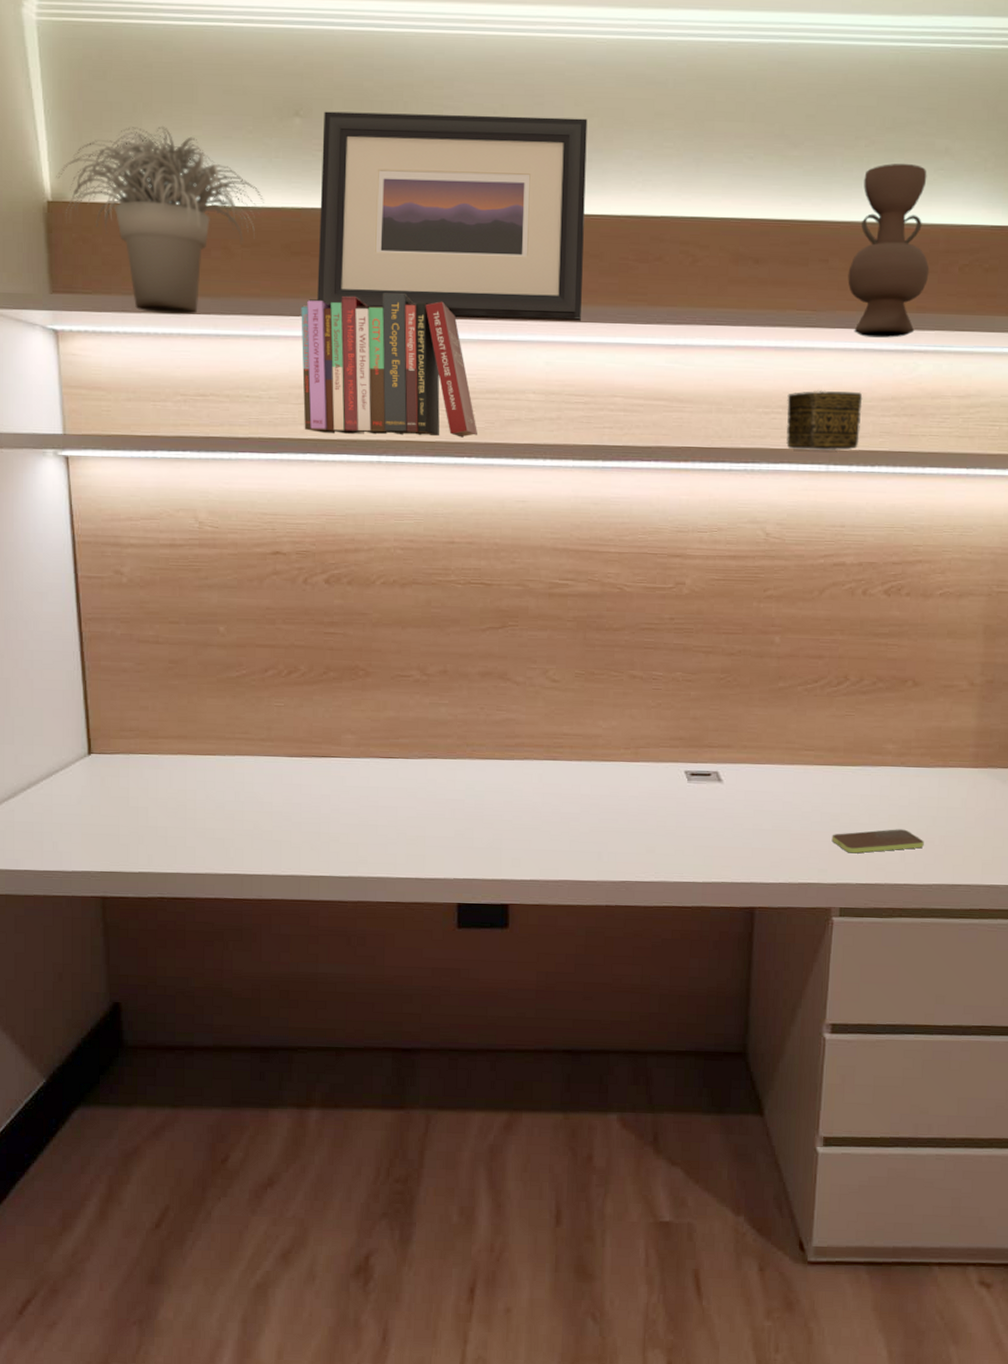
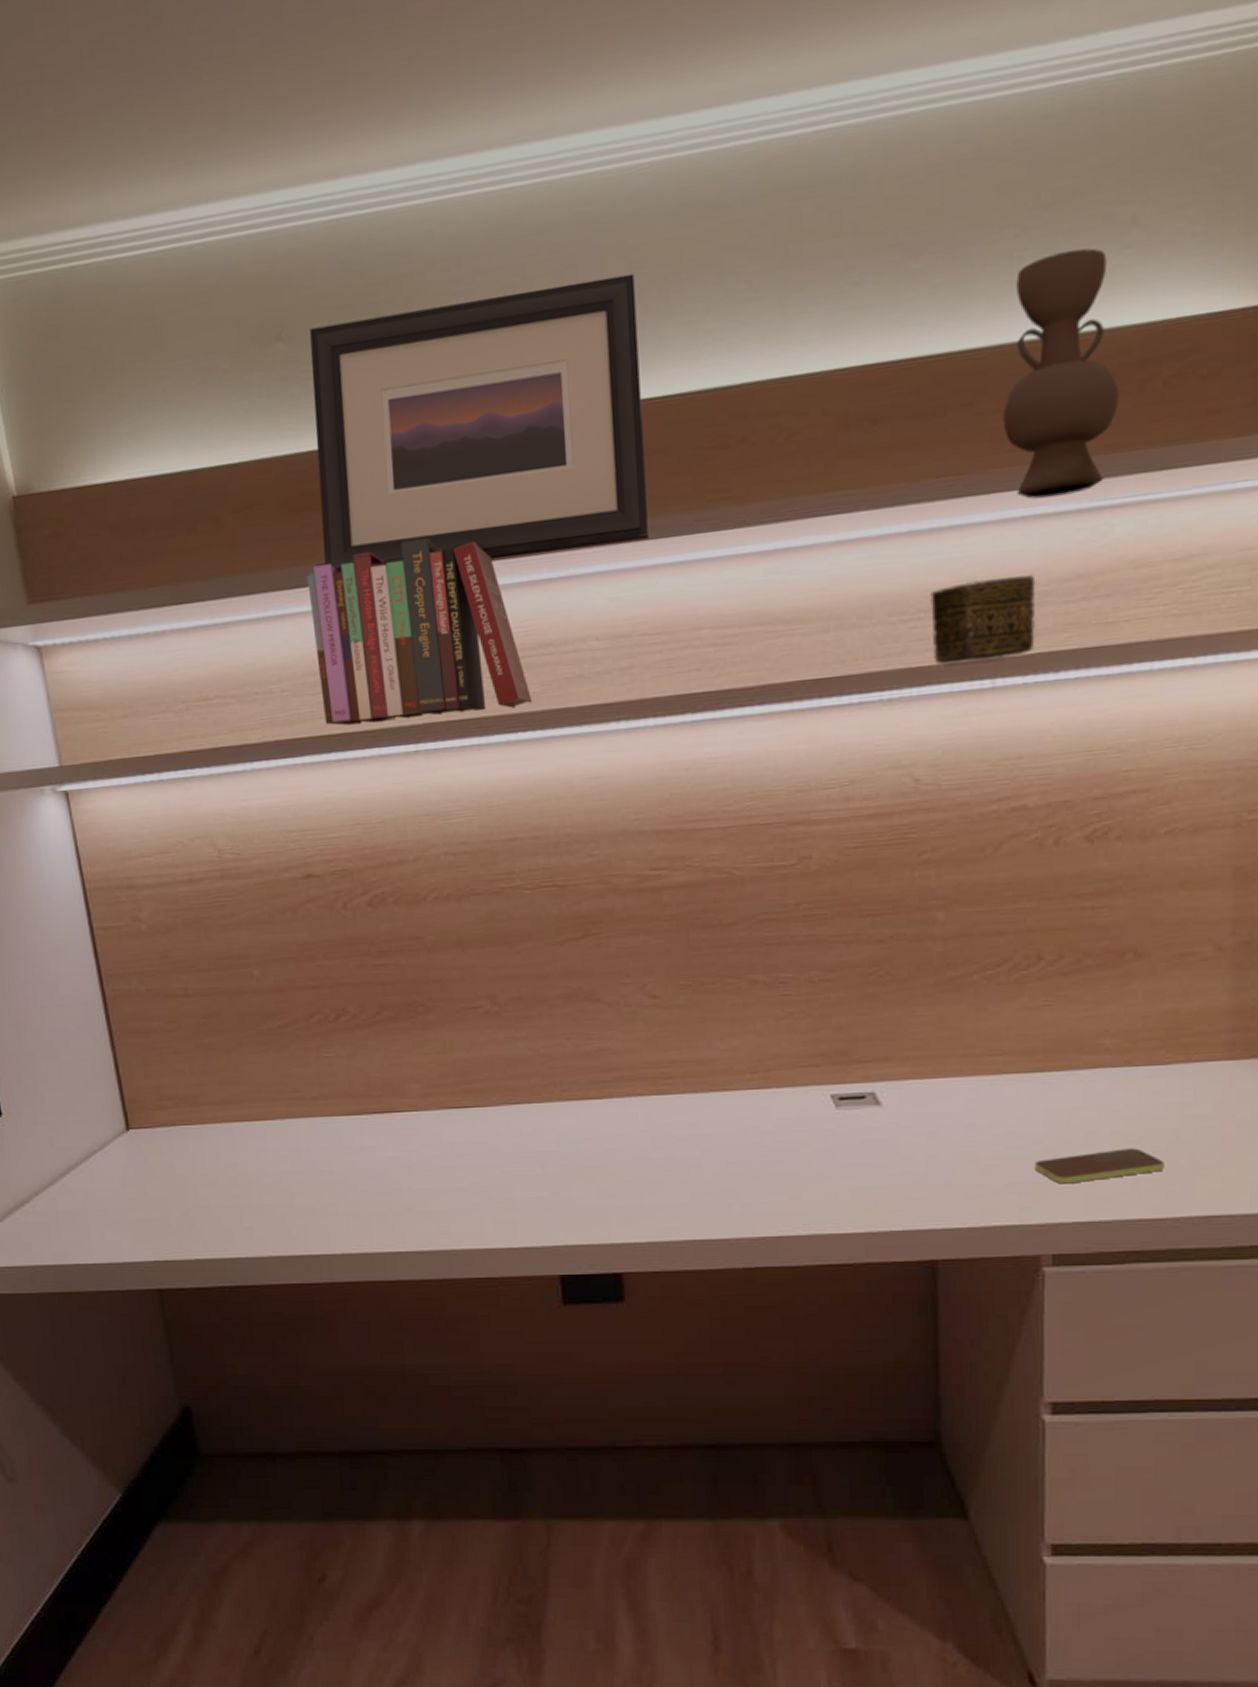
potted plant: present [56,125,265,315] -> none [18,382,253,610]

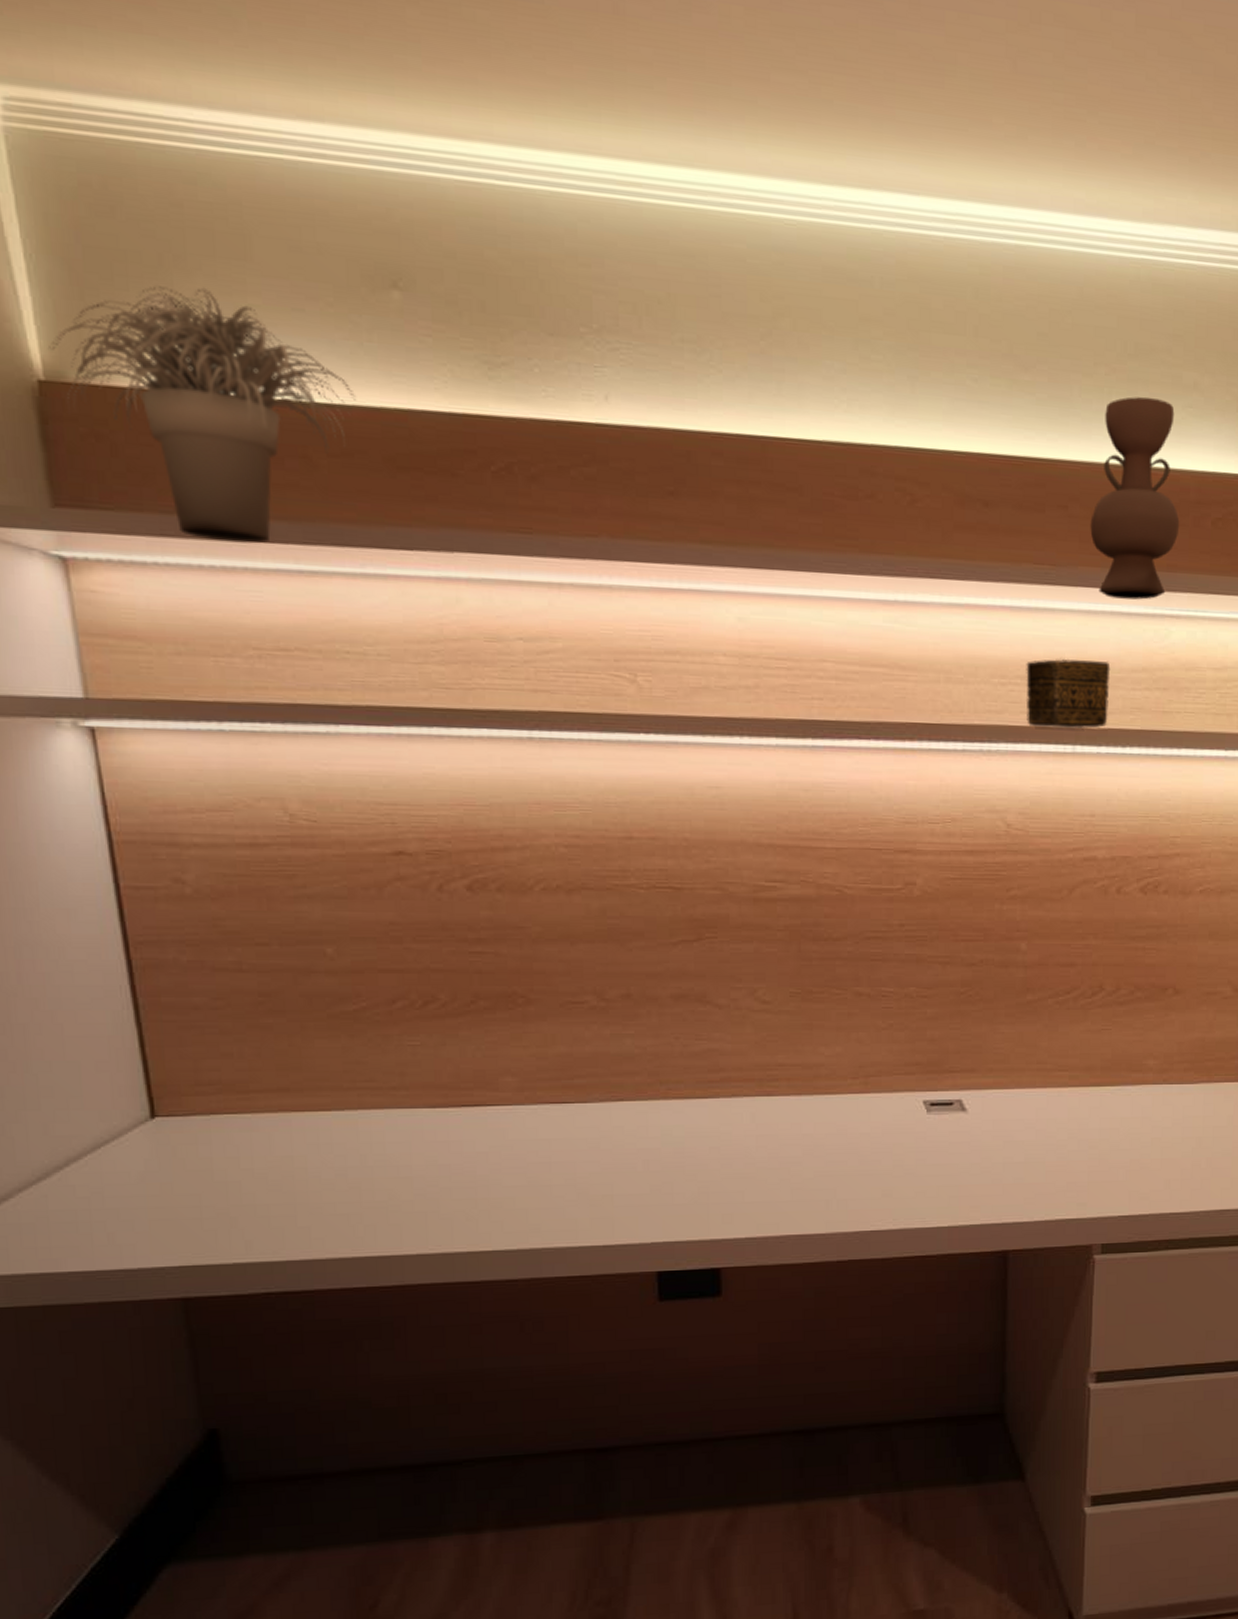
potted plant: none [18,382,253,610] -> present [49,285,357,544]
books: present [307,539,532,726] -> none [414,524,656,709]
picture frame: present [309,273,650,570] -> none [431,284,780,570]
phone: present [1034,1148,1164,1184] -> none [1090,1153,1190,1183]

